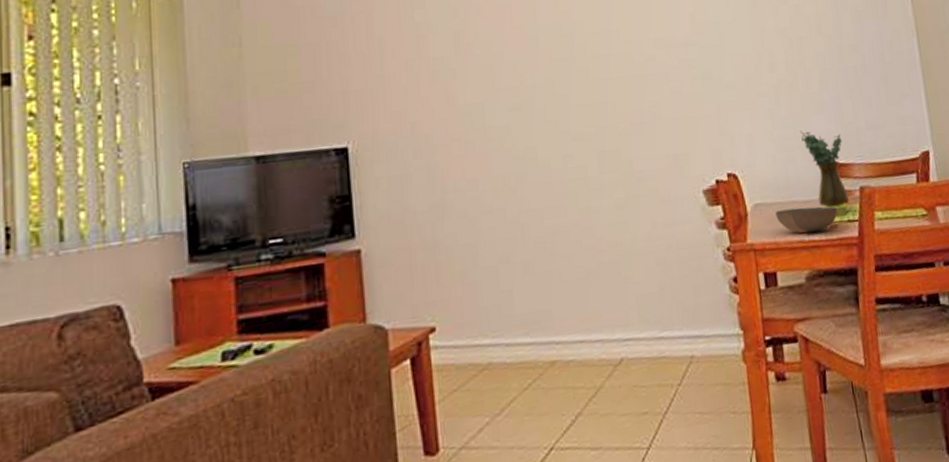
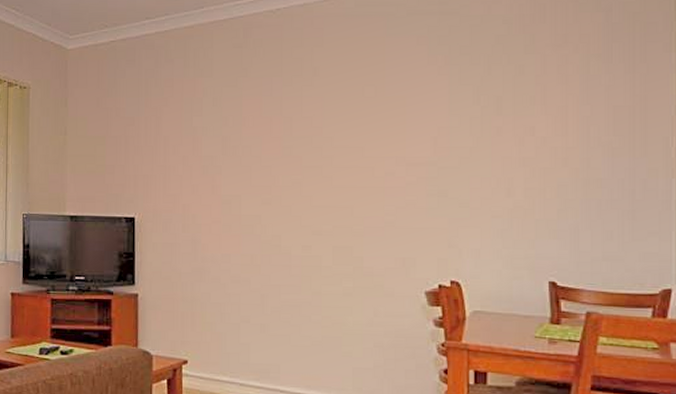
bowl: present [775,206,838,233] -> none [494,320,559,345]
vase: present [799,130,849,217] -> none [529,252,574,335]

